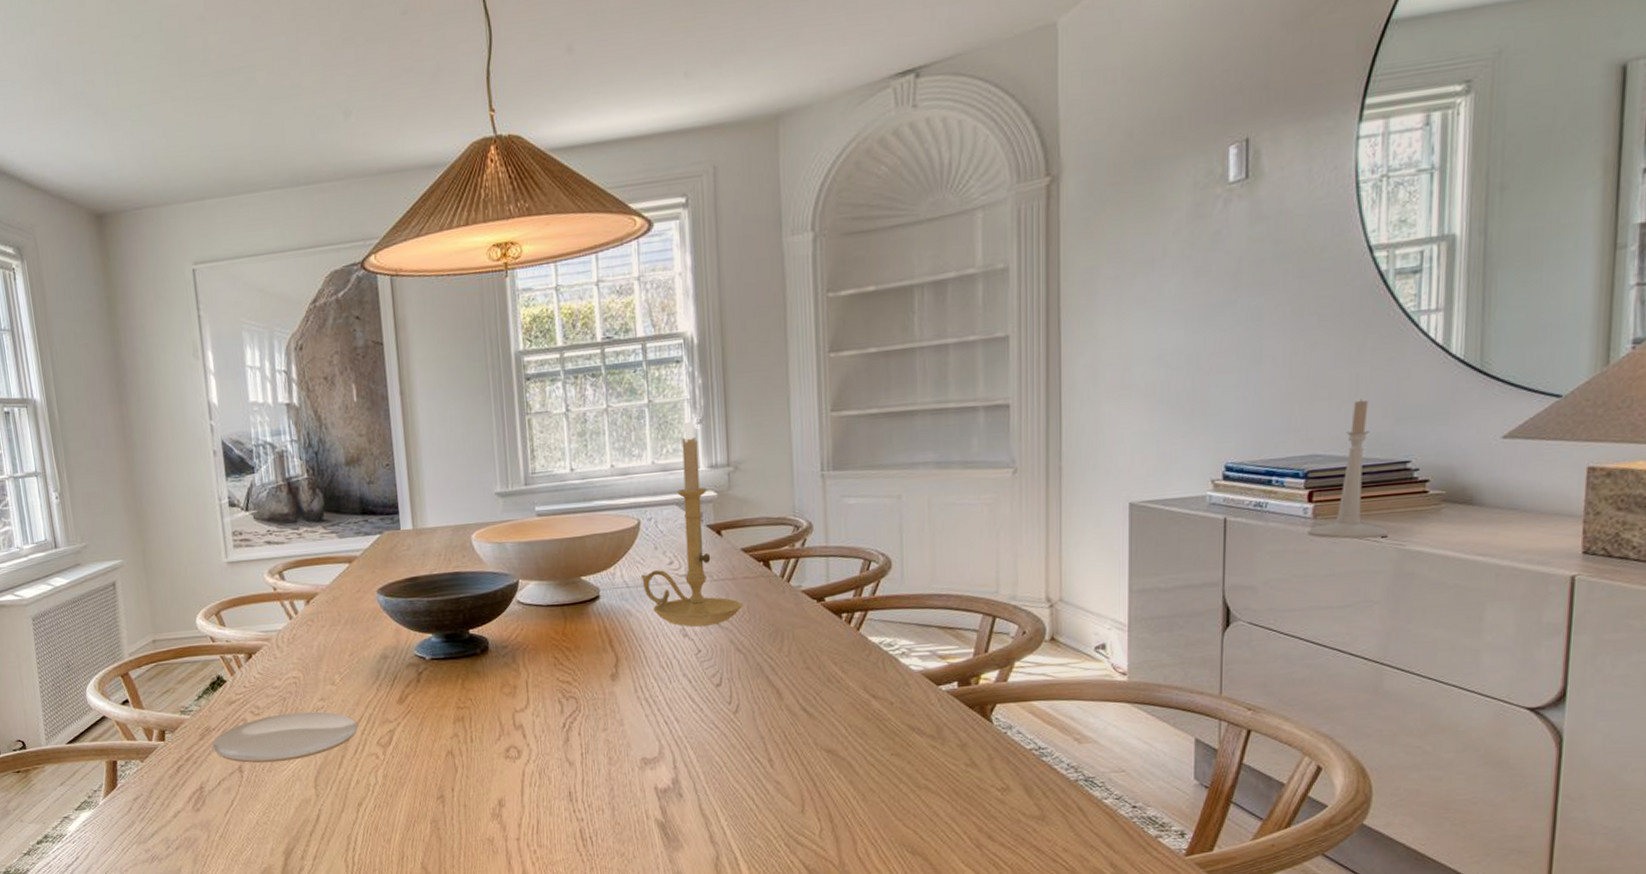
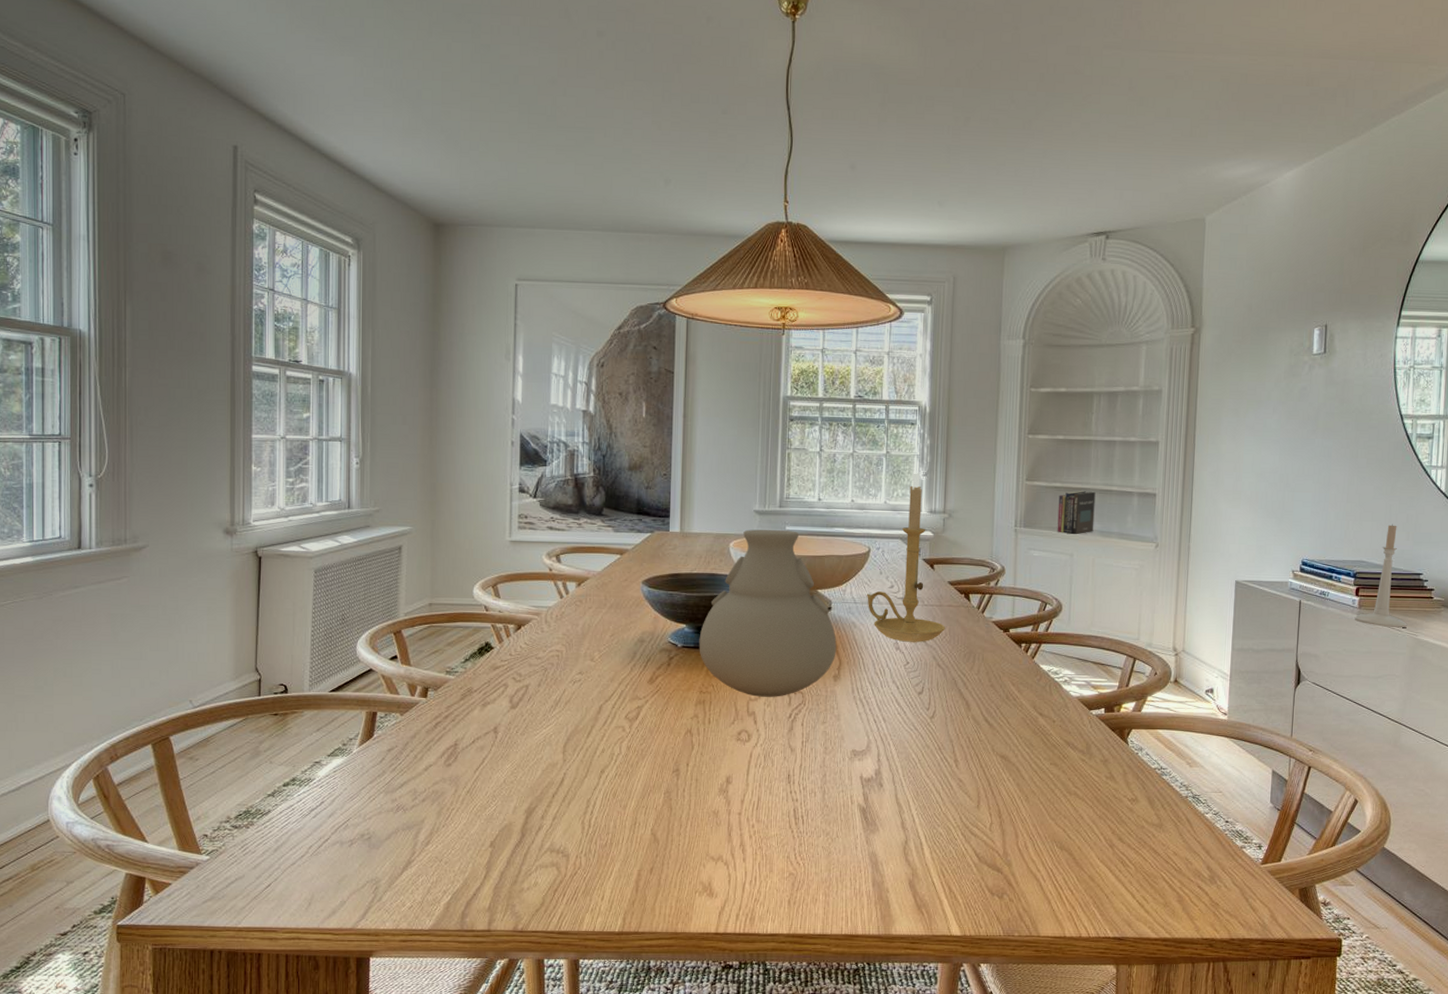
plate: present [211,711,358,764] -> none [471,683,610,727]
vase: none [449,511,612,707] -> present [699,529,837,697]
books: none [876,413,927,472] -> present [1057,491,1096,535]

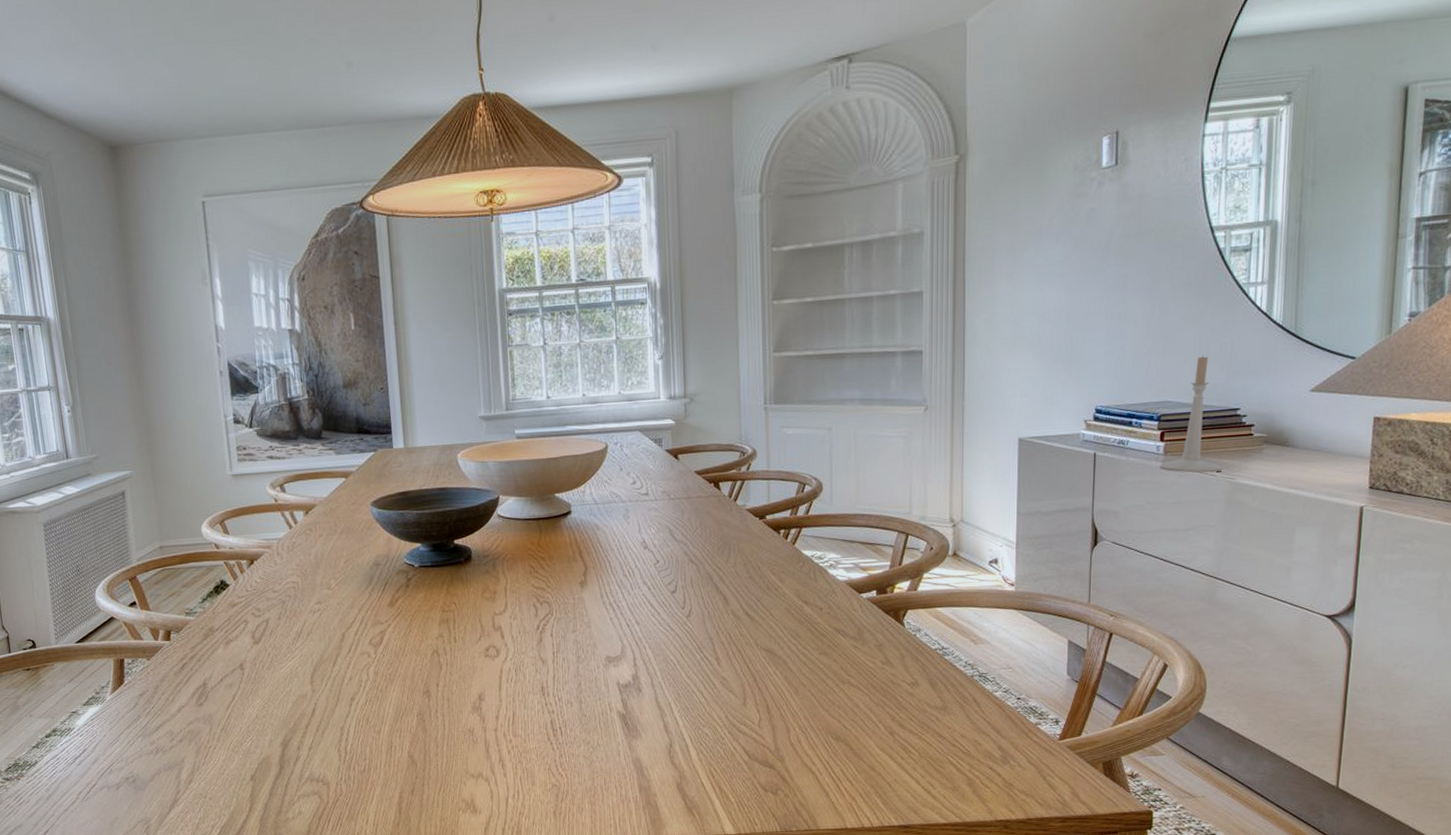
vase: present [699,529,837,697] -> none [435,434,581,611]
candle holder: present [867,473,946,642] -> none [608,357,696,540]
books: present [1057,491,1096,535] -> none [811,356,853,406]

